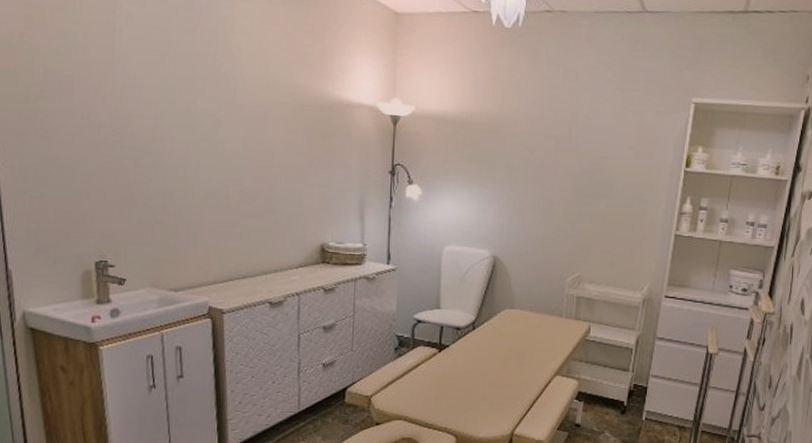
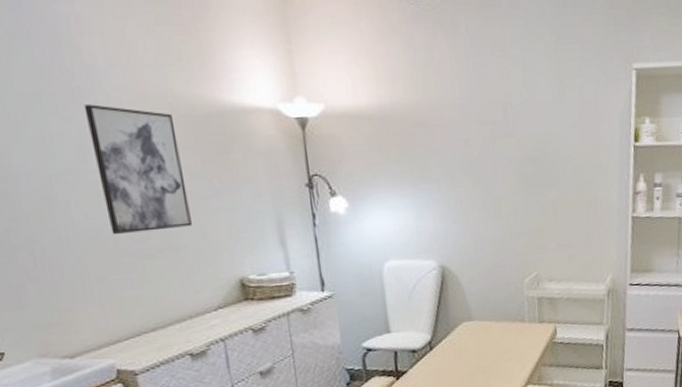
wall art: none [225,88,292,195] -> present [83,104,192,234]

